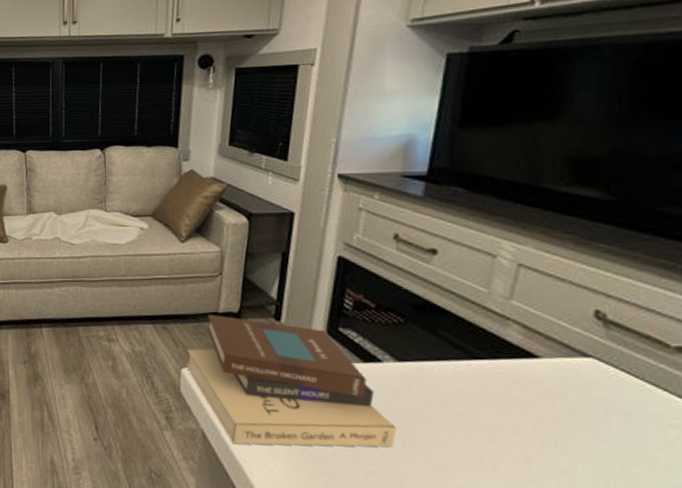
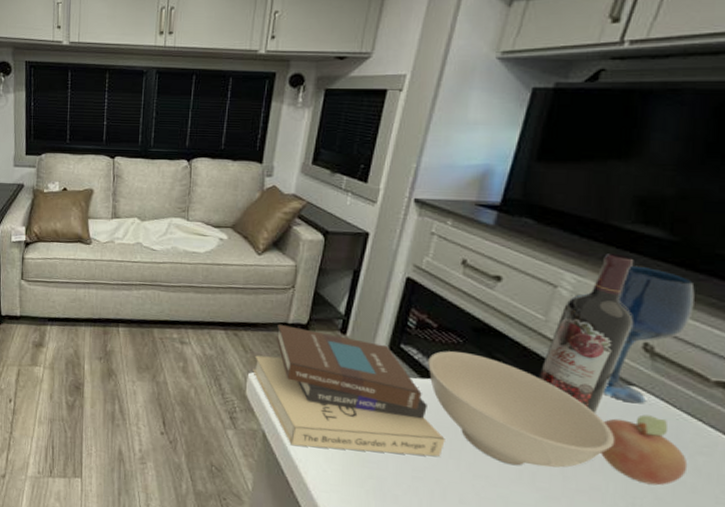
bowl: none [369,332,578,452] -> present [428,351,615,468]
wine bottle: none [488,218,581,389] -> present [538,253,634,413]
wineglass: none [558,229,643,377] -> present [603,265,695,404]
fruit: none [564,388,660,465] -> present [601,414,688,486]

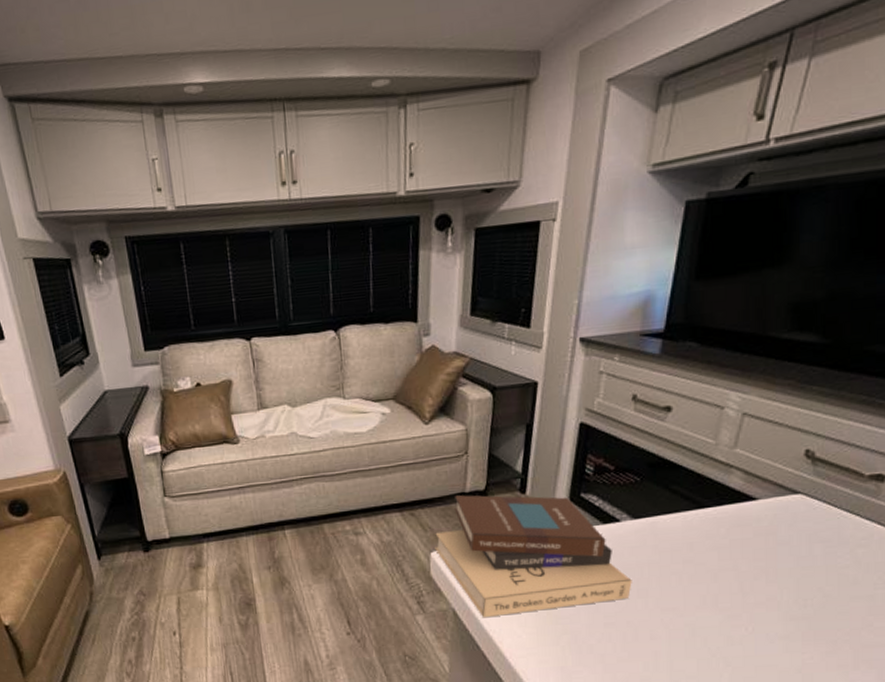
bowl: present [428,351,615,468] -> none [609,490,786,593]
wine bottle: present [538,253,634,413] -> none [713,365,794,527]
fruit: present [601,414,688,486] -> none [774,519,850,585]
wineglass: present [603,265,695,404] -> none [772,374,847,511]

